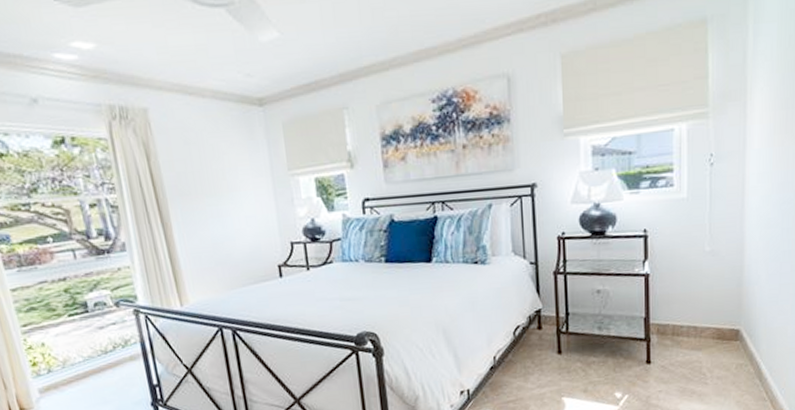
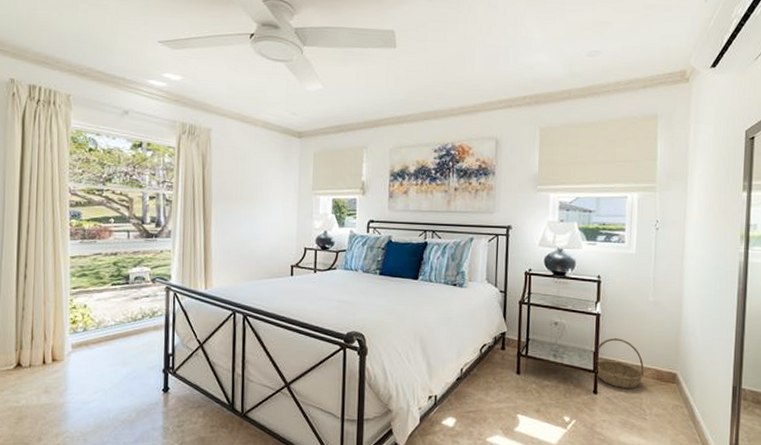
basket: none [647,299,703,354] -> present [596,338,645,388]

